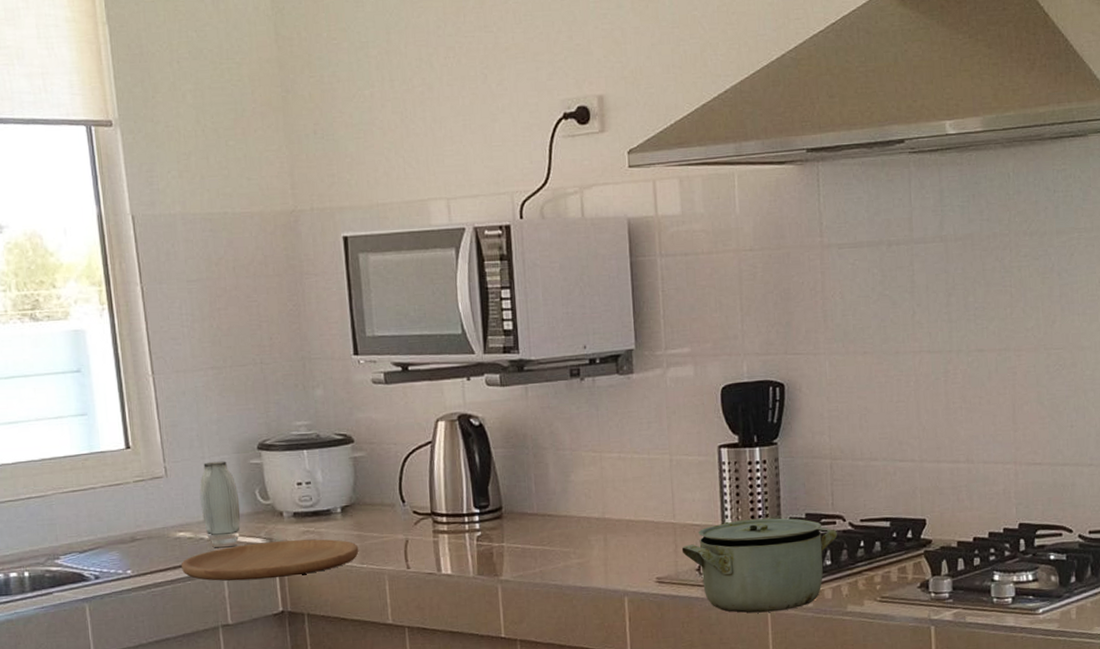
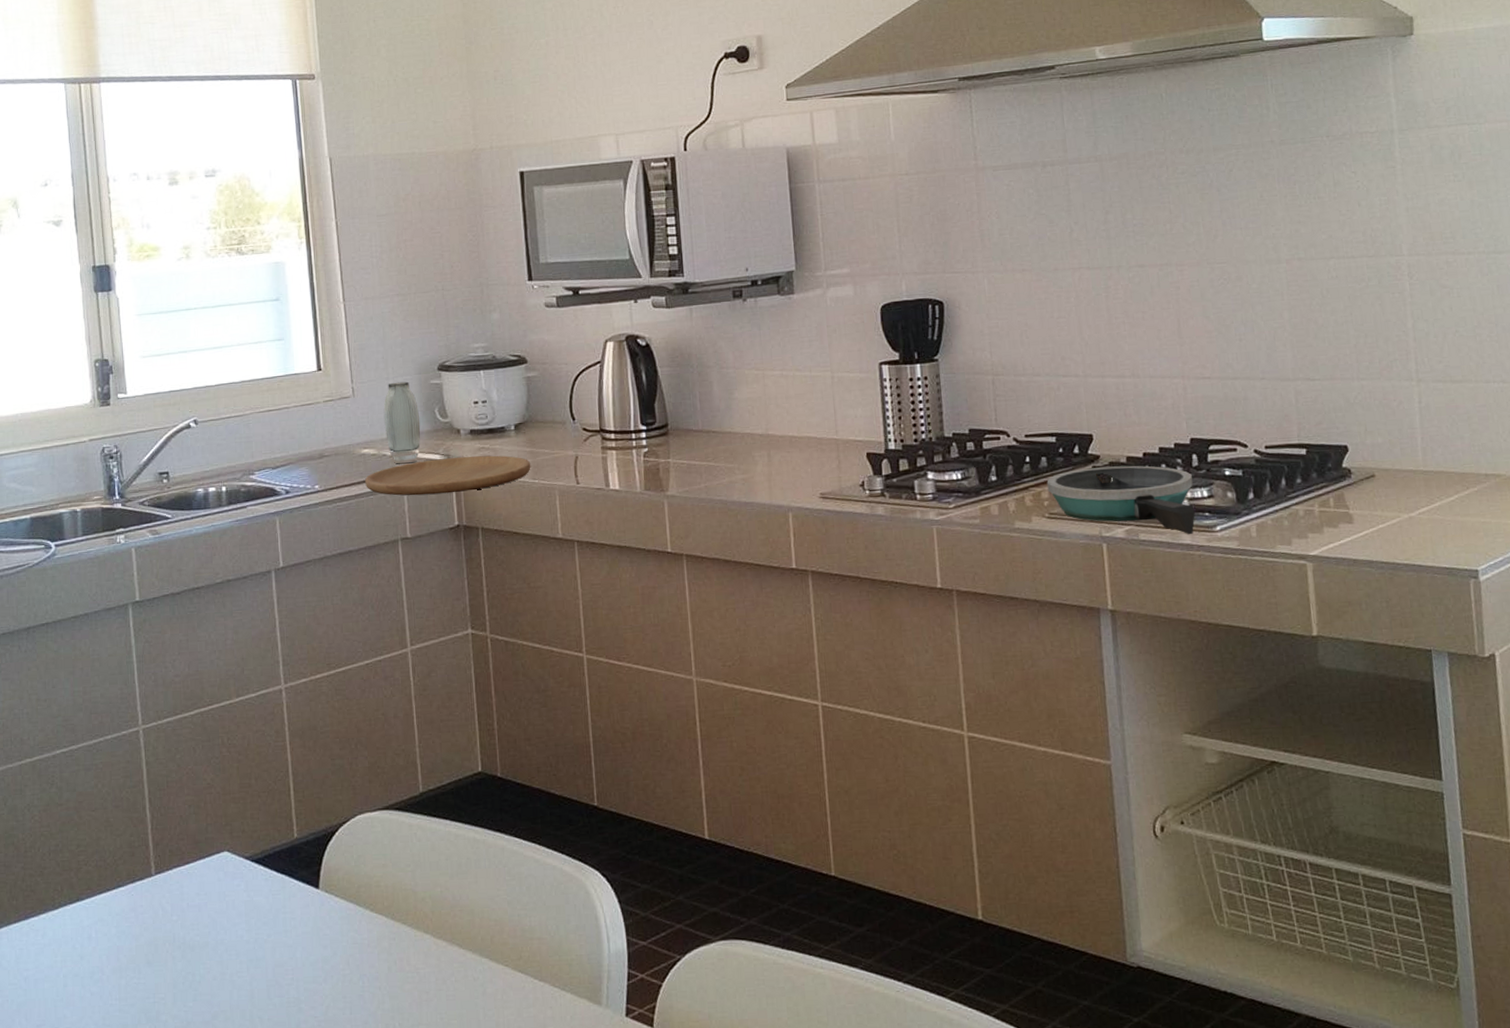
cooking pot: present [681,518,837,613] -> none [845,433,1002,529]
frying pan: none [879,550,1020,618] -> present [1046,465,1195,535]

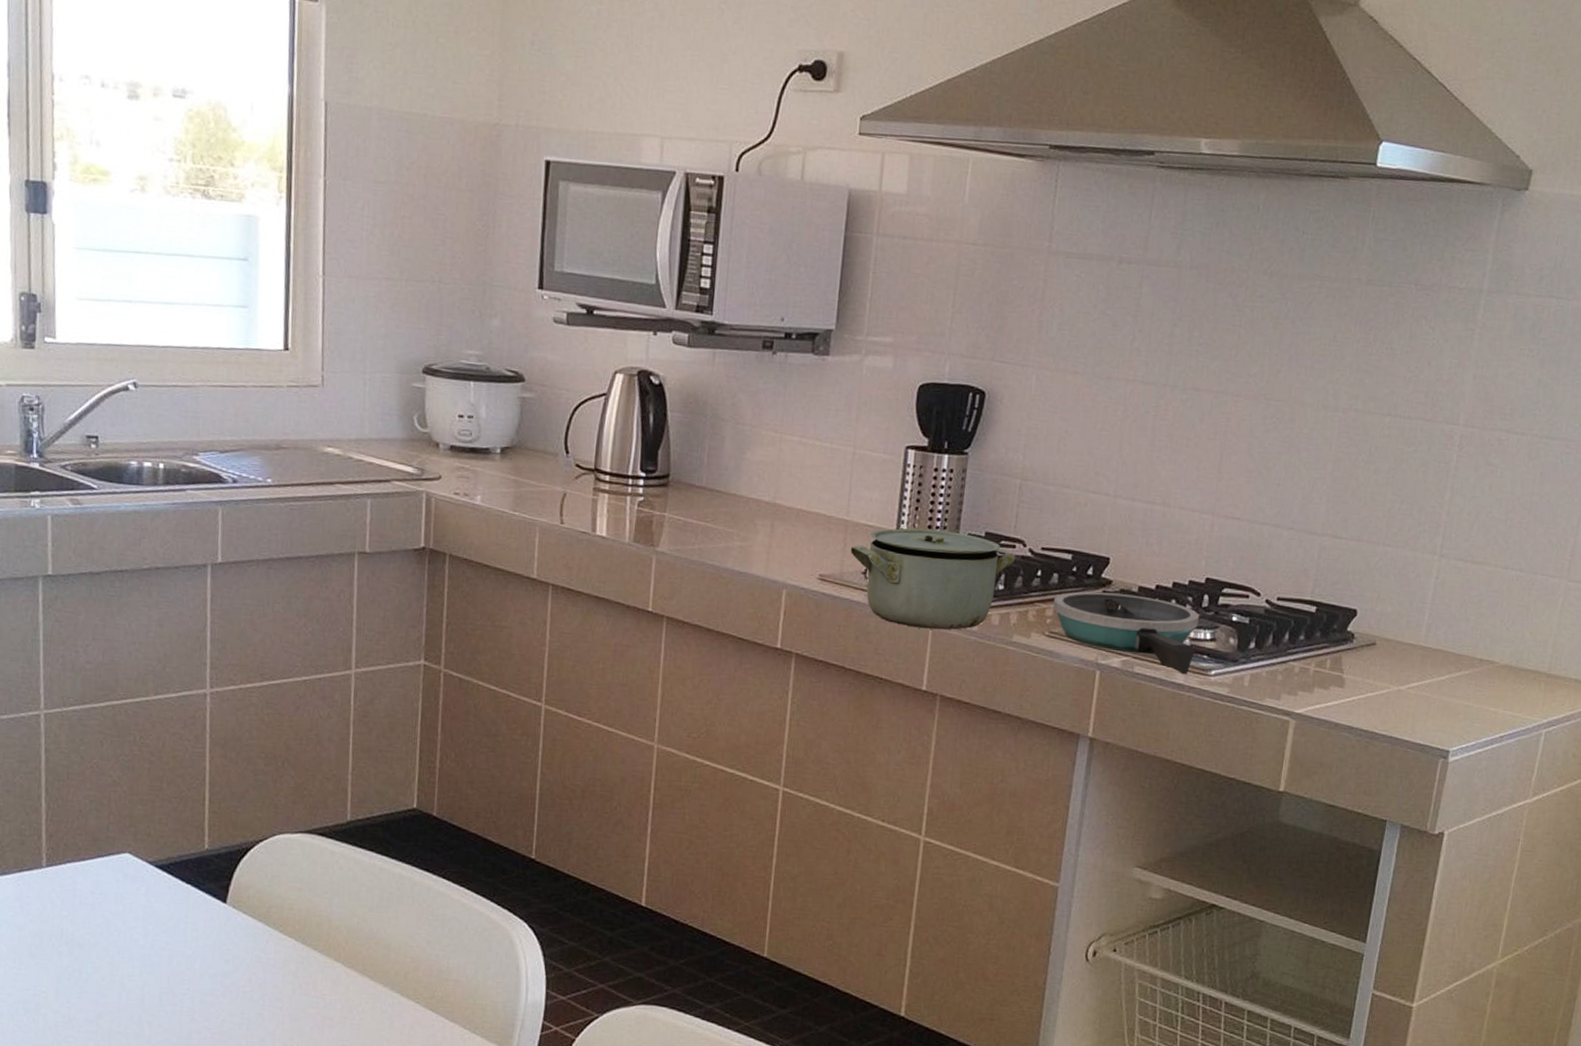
cutting board: present [365,455,531,496] -> none [325,471,513,513]
vase: present [383,381,421,464] -> none [353,378,396,471]
cooking pot: none [845,433,1002,529] -> present [850,528,1015,630]

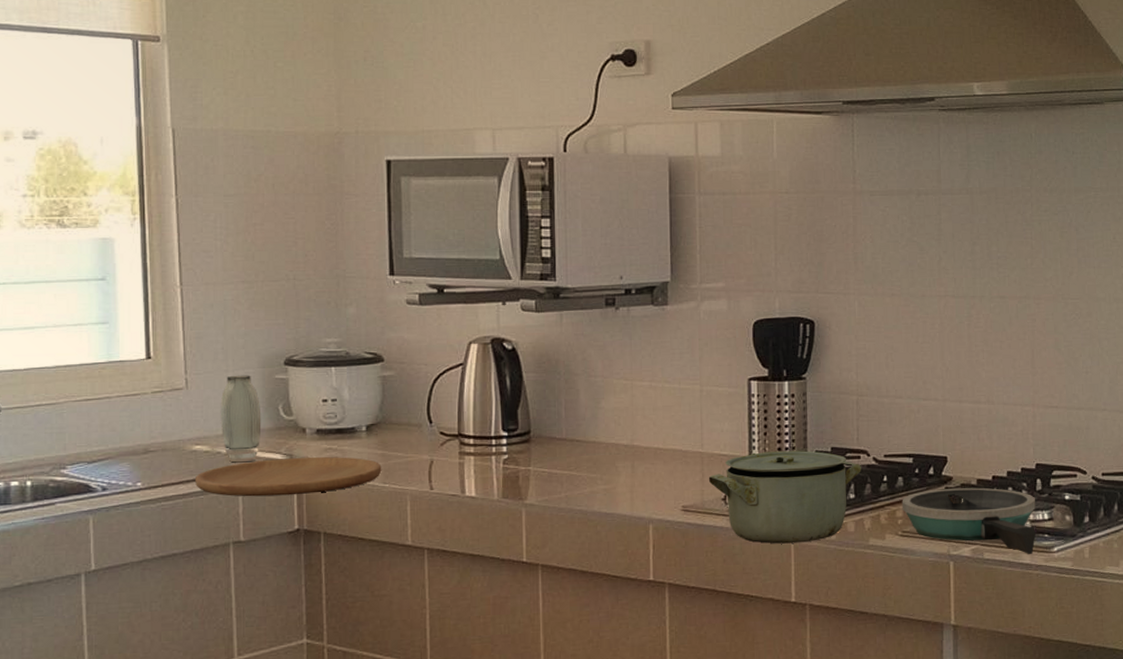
cutting board: none [325,471,513,513] -> present [195,457,382,497]
vase: none [353,378,396,471] -> present [220,375,262,463]

